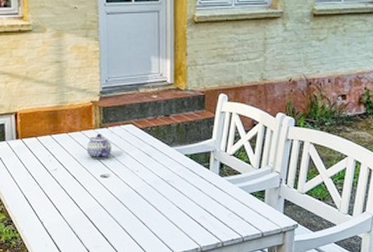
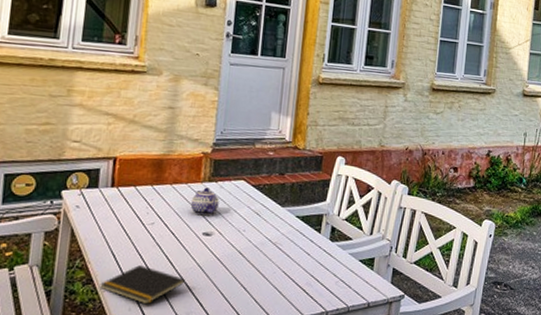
notepad: none [19,207,90,241] -> present [99,265,185,305]

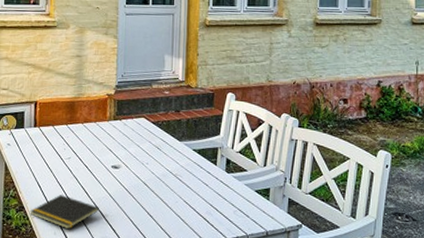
teapot: present [190,187,219,216] -> none [99,125,124,151]

